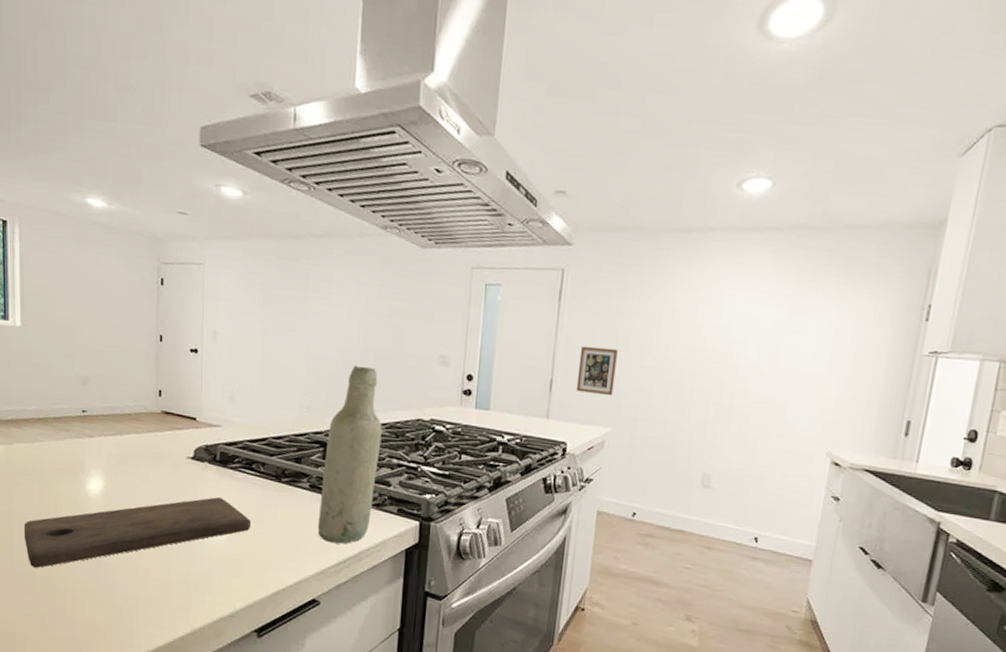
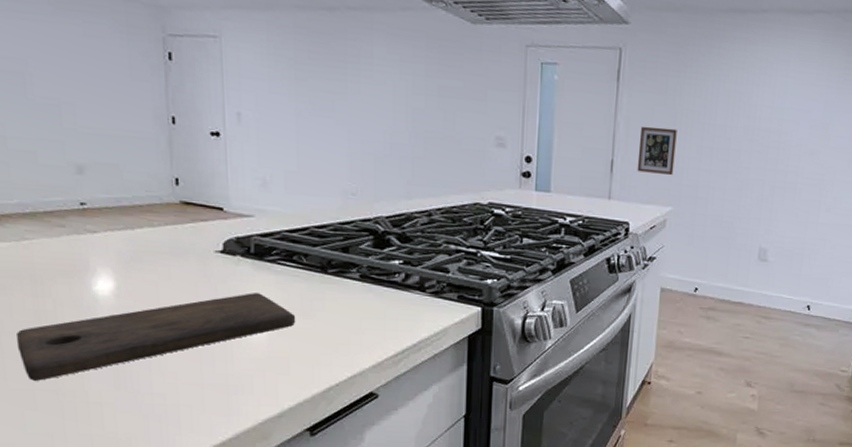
bottle: present [317,365,382,544] -> none [371,148,437,334]

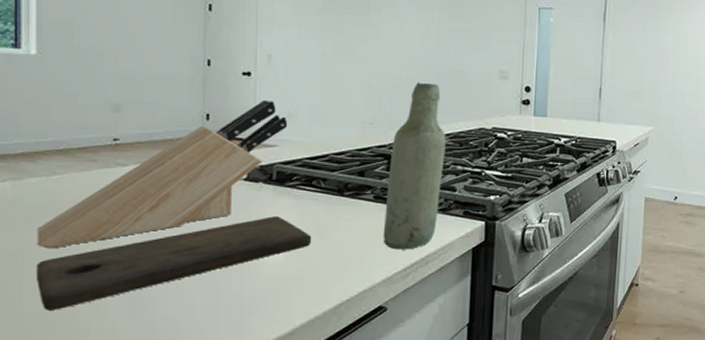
knife block: none [12,165,264,318] -> present [37,100,288,249]
bottle: none [371,148,437,334] -> present [383,82,446,250]
picture frame: present [637,126,677,175] -> none [622,58,655,99]

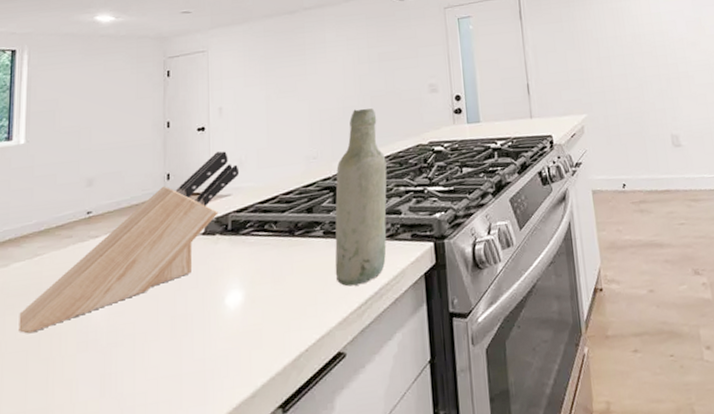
cutting board: present [35,216,312,310] -> none [16,267,268,401]

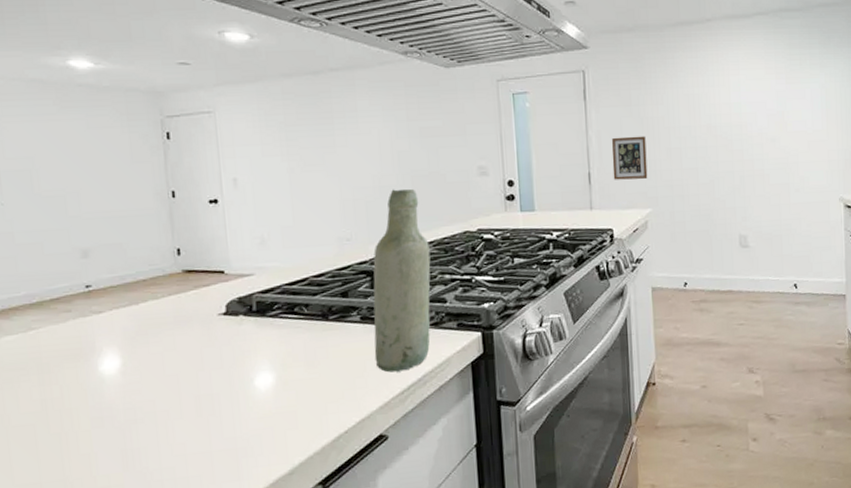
knife block: present [19,151,240,334] -> none [19,227,262,409]
picture frame: none [546,47,581,90] -> present [611,136,648,180]

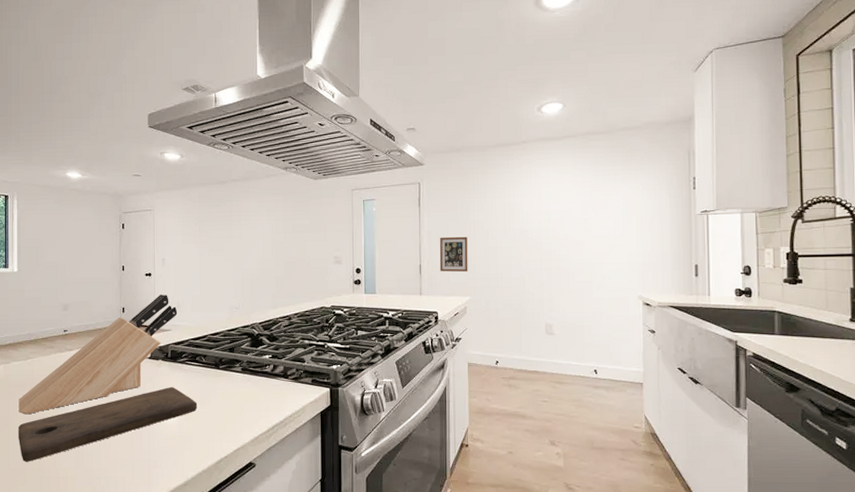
knife block: none [19,227,262,409] -> present [18,295,178,415]
cutting board: none [23,350,301,473] -> present [17,387,198,462]
bottle: present [373,189,431,373] -> none [250,271,295,414]

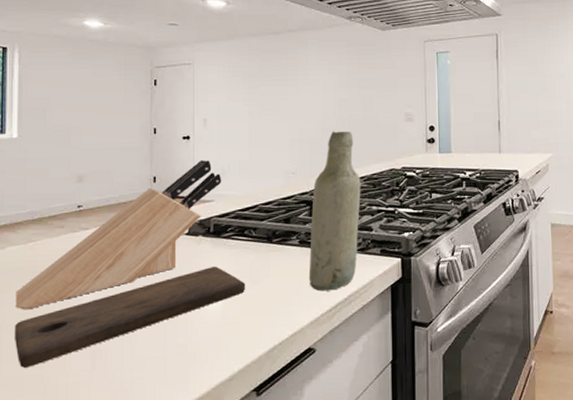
bottle: none [250,271,295,414] -> present [309,131,361,292]
picture frame: present [439,236,468,272] -> none [519,90,550,128]

